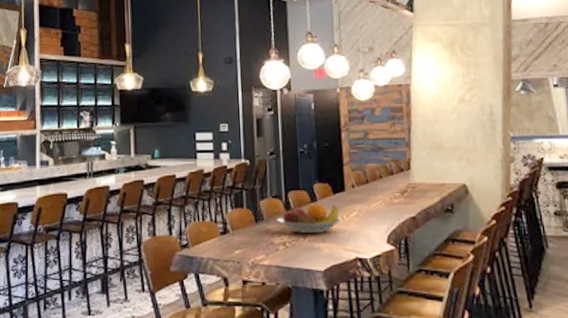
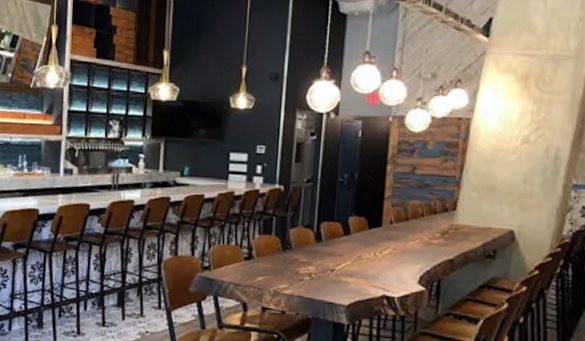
fruit bowl: present [276,203,343,234] -> none [305,236,375,268]

